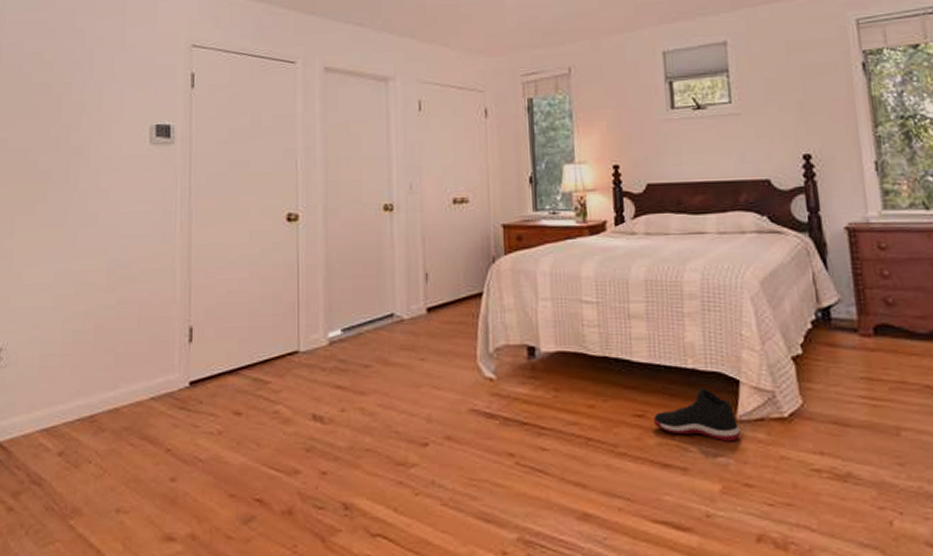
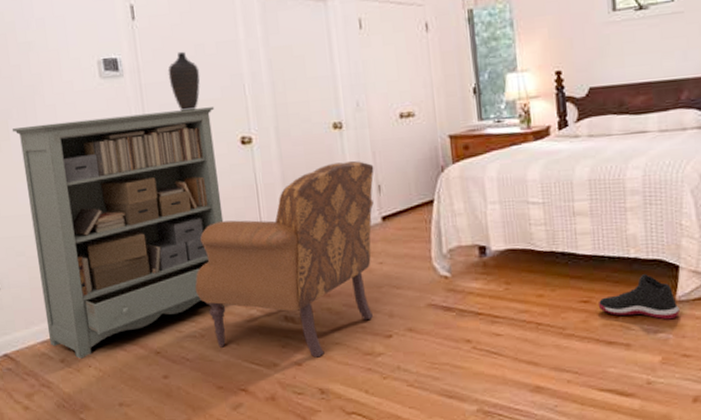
bookshelf: none [50,180,264,453] -> present [13,107,224,359]
armchair: none [218,245,423,465] -> present [195,160,374,358]
decorative vase: none [220,122,253,183] -> present [168,51,200,112]

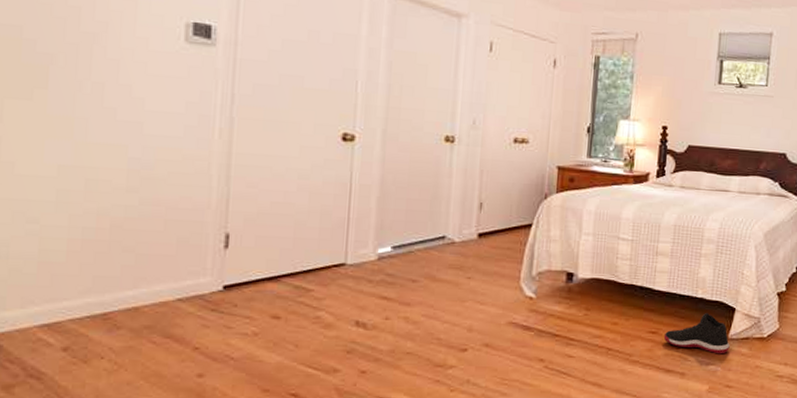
bookshelf: present [13,107,224,359] -> none [52,76,319,349]
decorative vase: present [168,51,200,112] -> none [270,33,309,97]
armchair: present [195,160,374,358] -> none [256,174,479,366]

